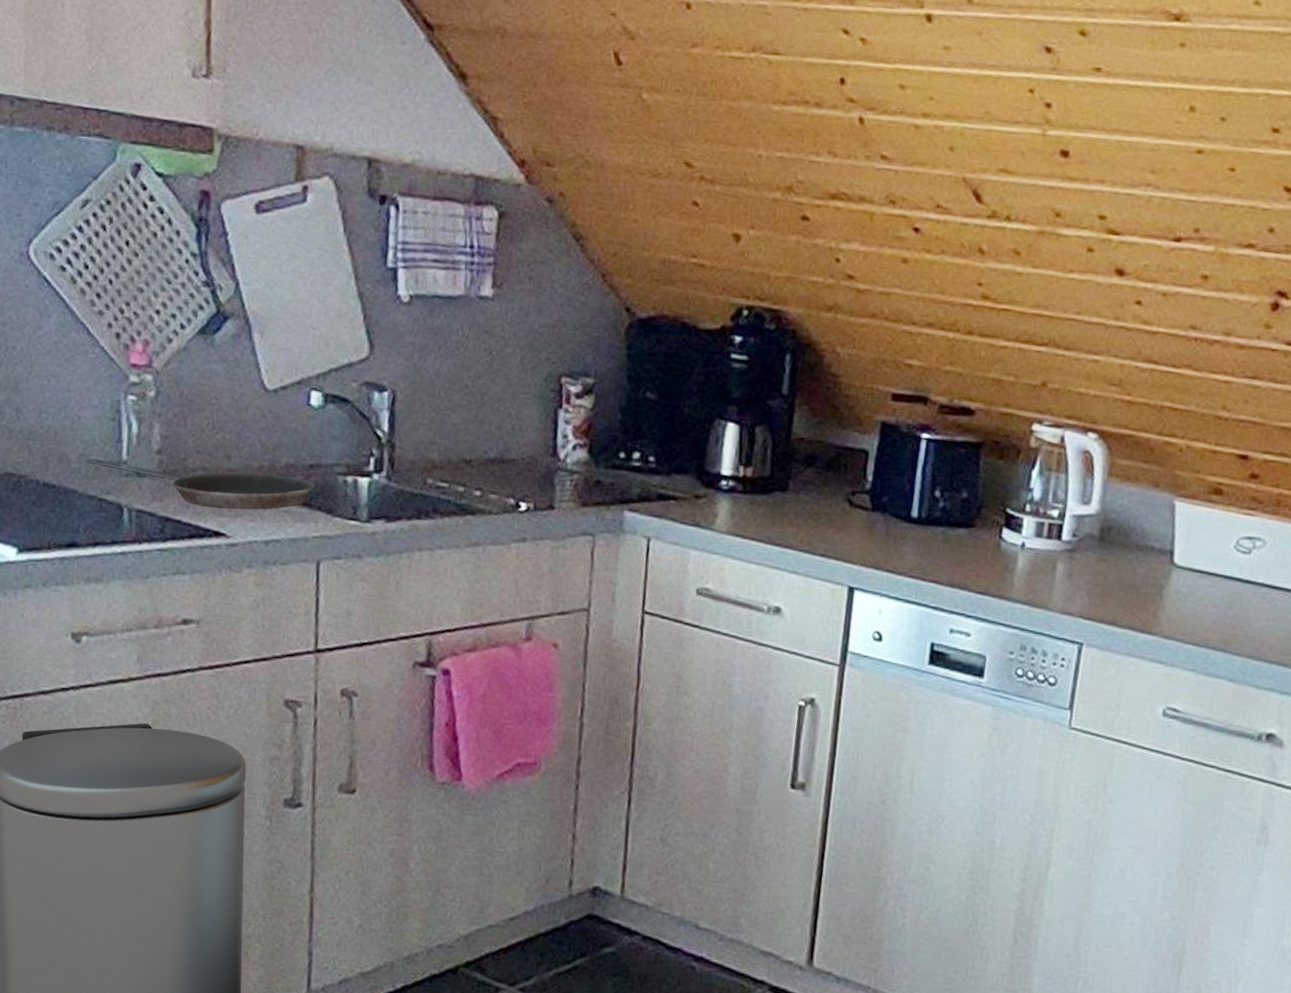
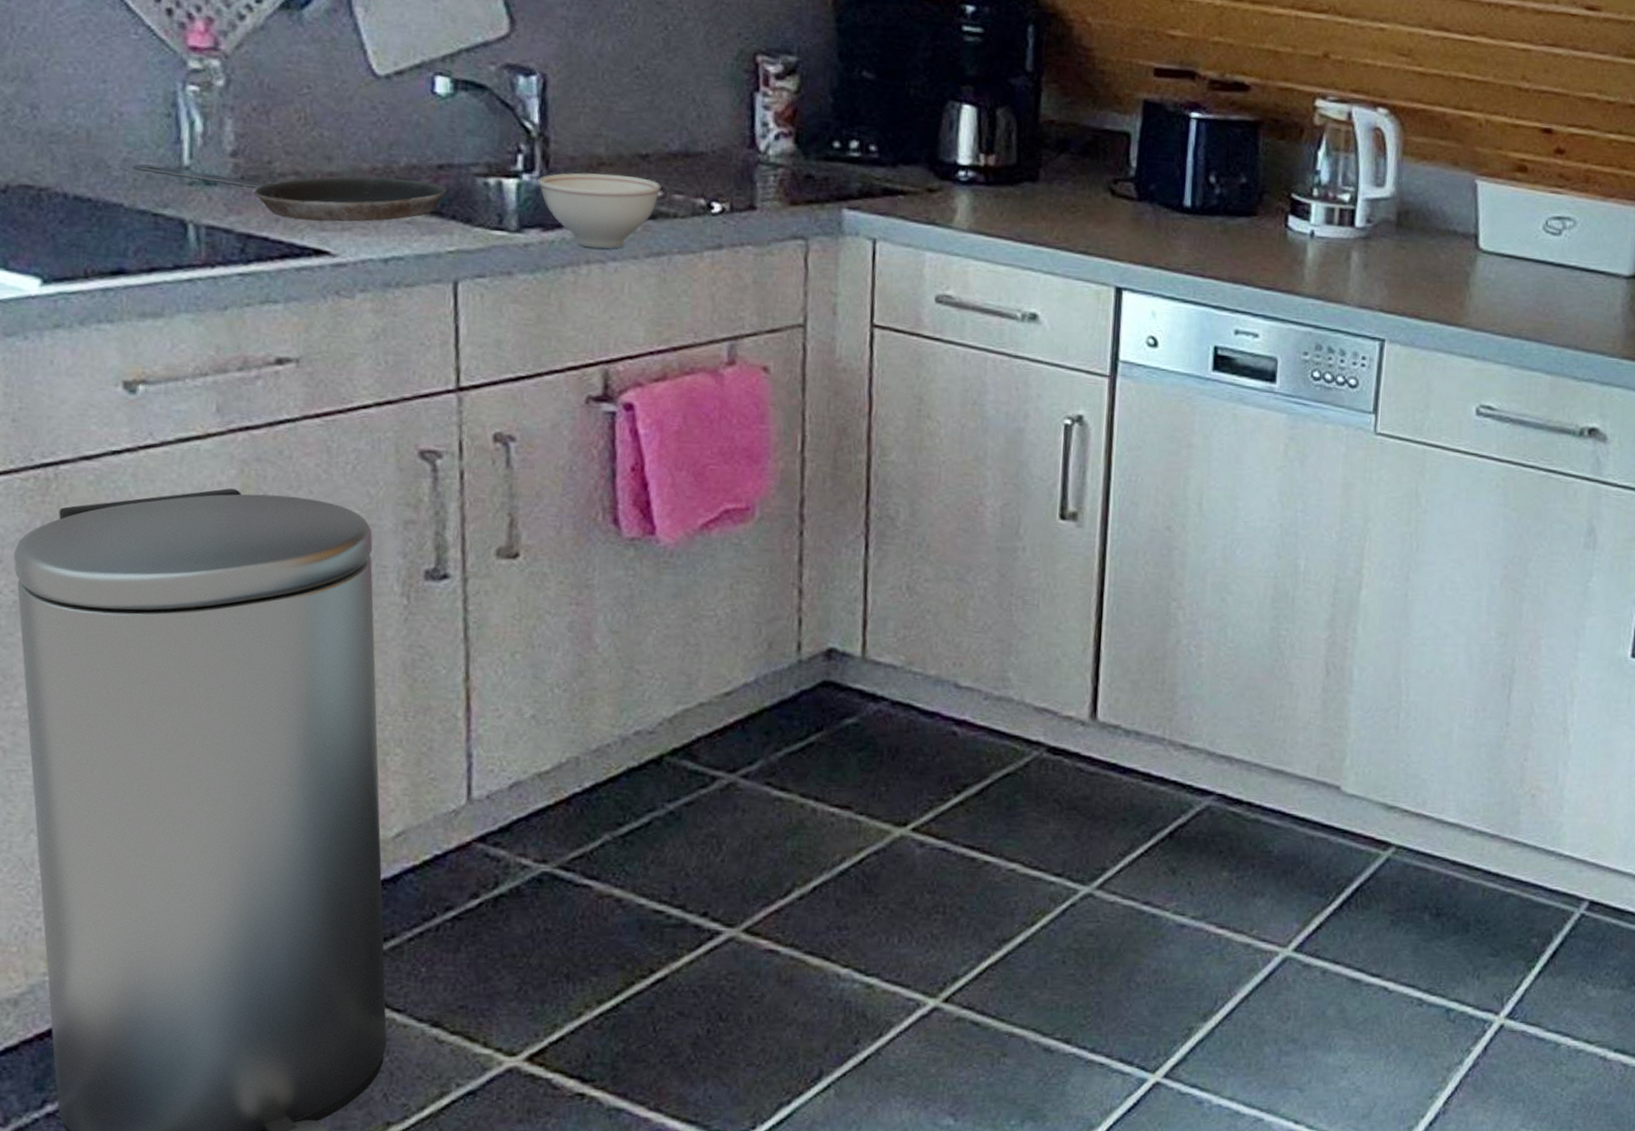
bowl: none [384,474,481,539] -> present [537,172,661,249]

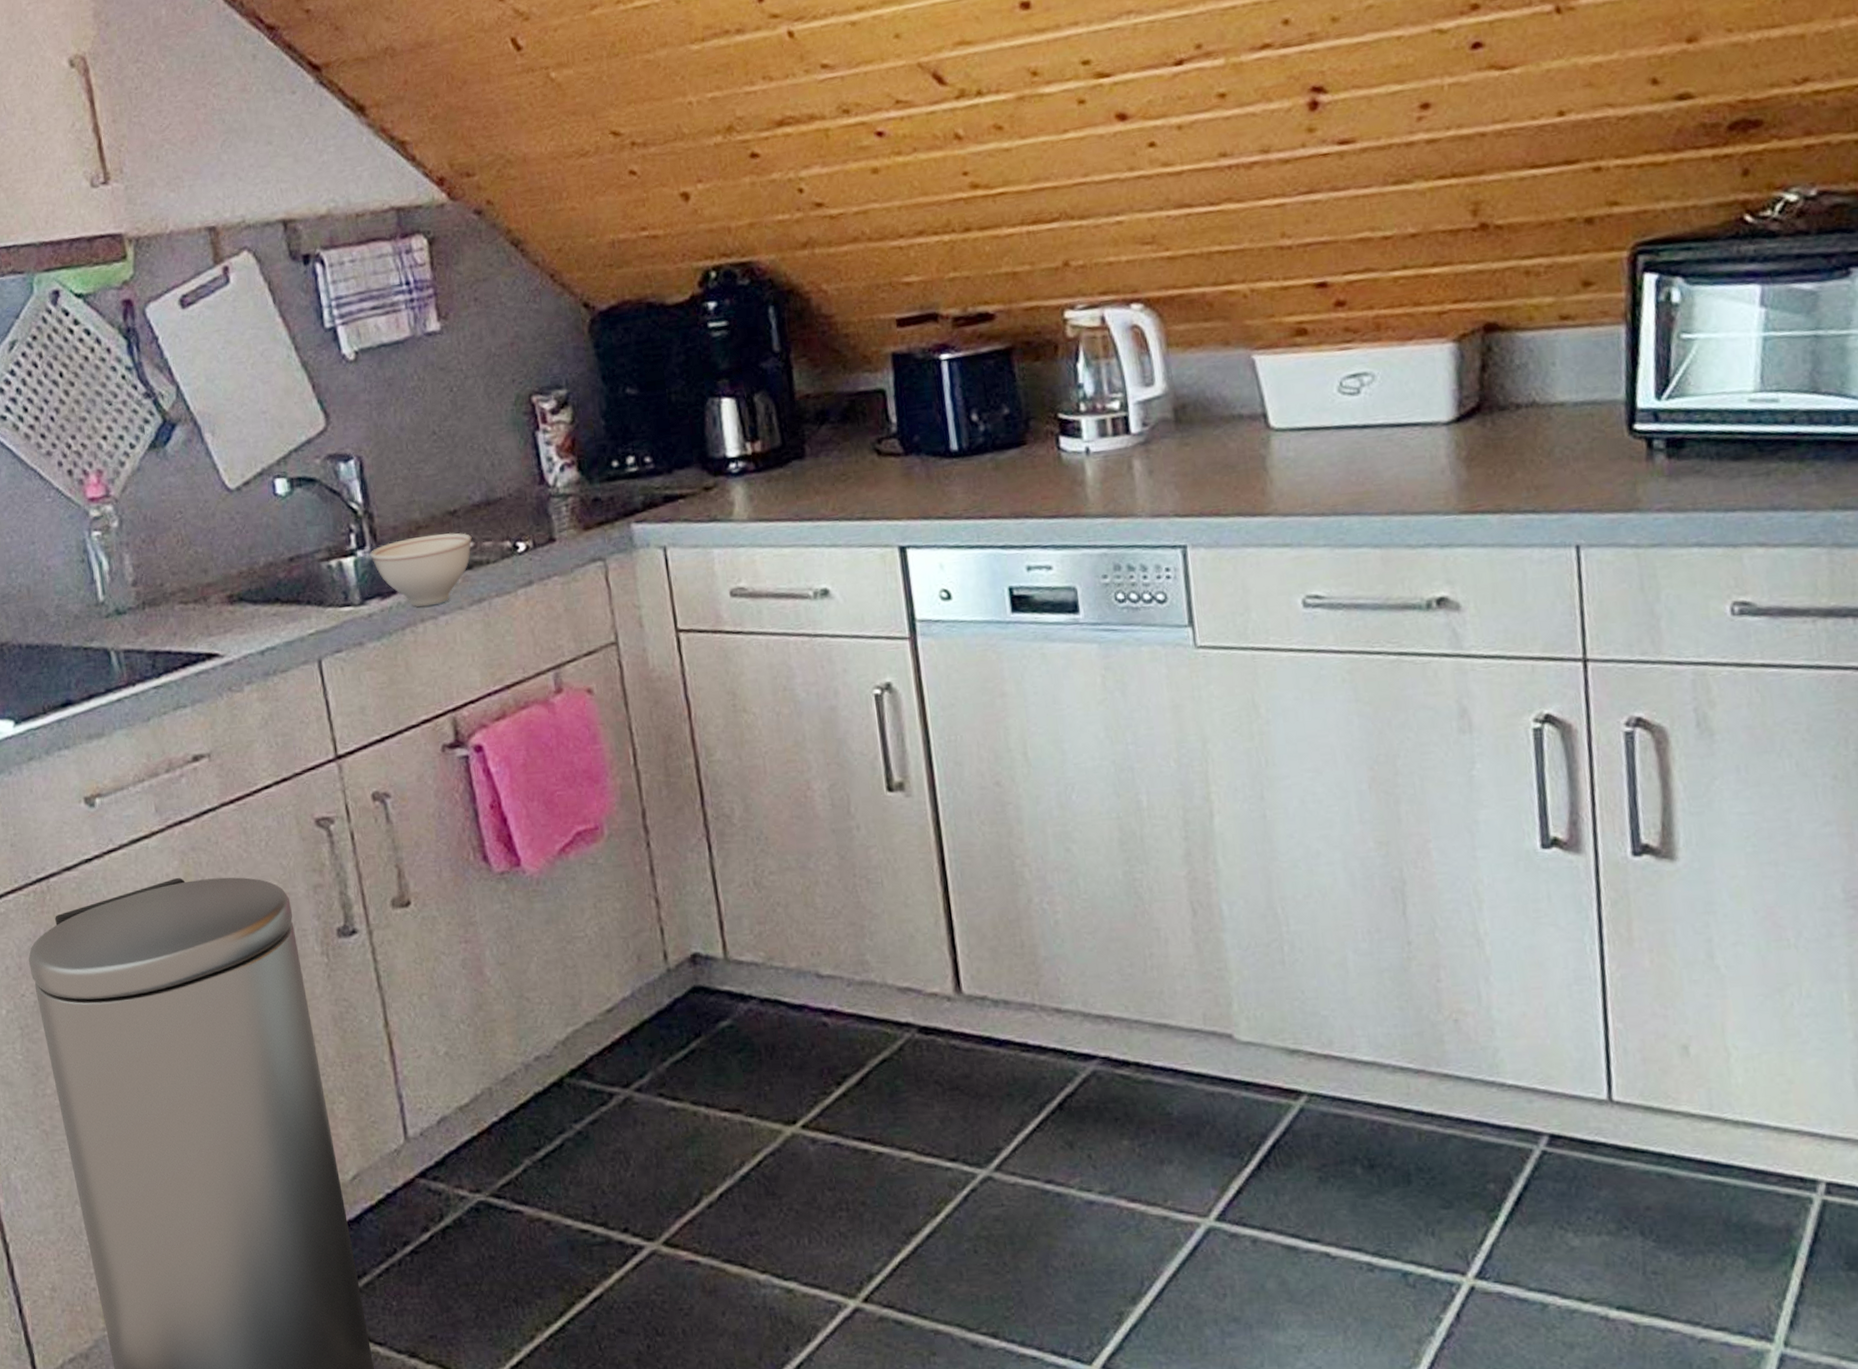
frying pan: present [133,164,447,222] -> none [63,574,300,631]

